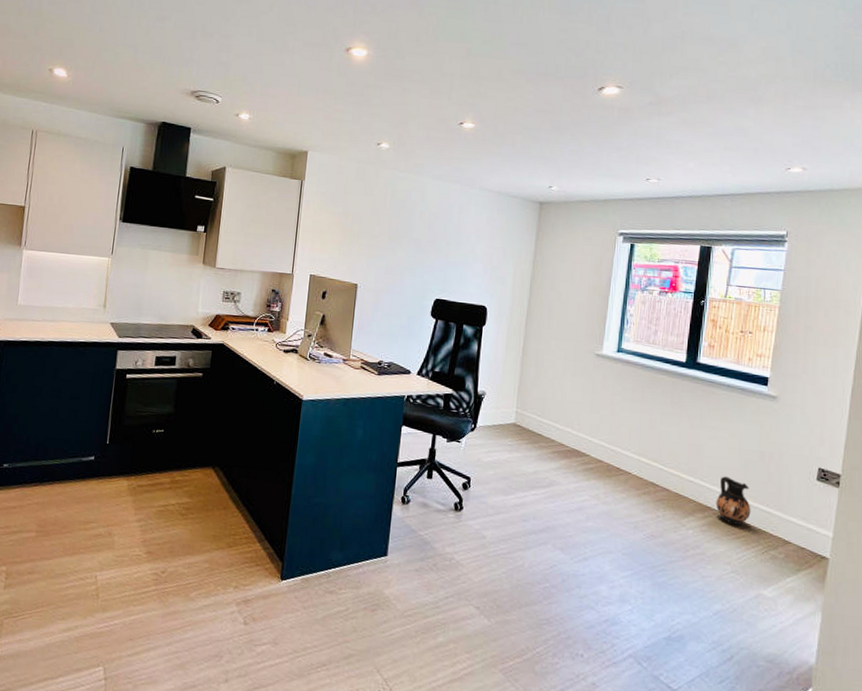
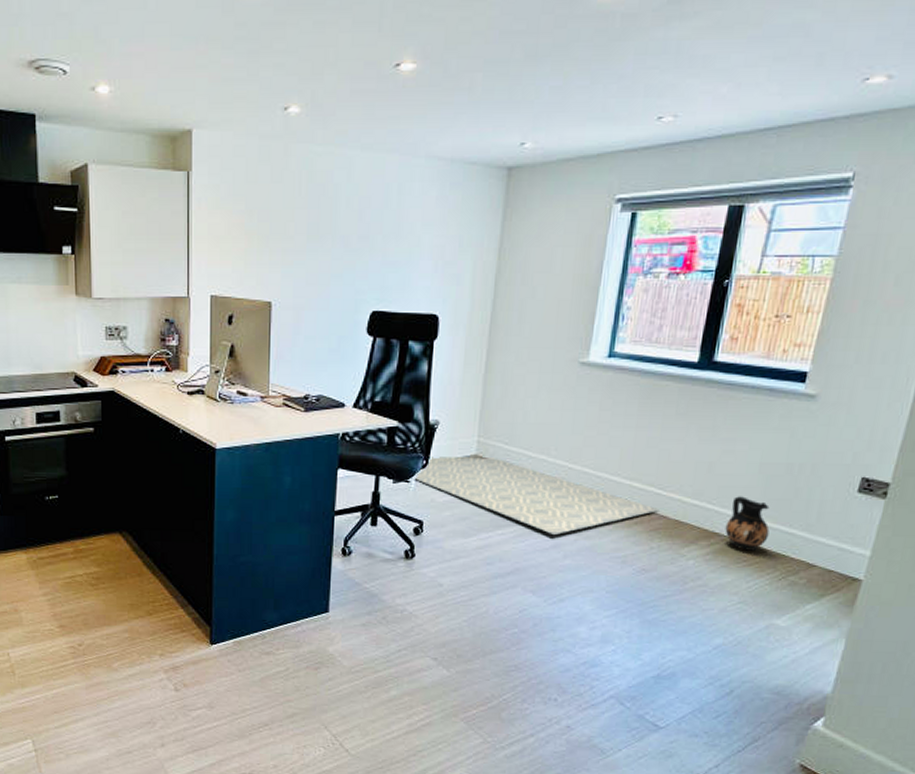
rug: none [463,420,663,499] -> present [412,455,660,536]

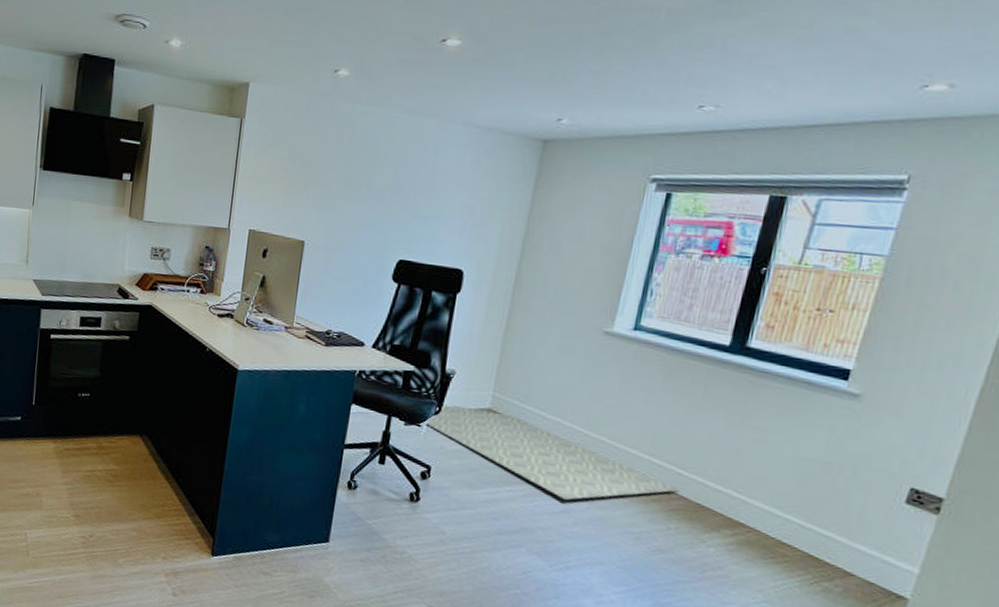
ceramic jug: present [725,496,770,551] -> none [751,488,803,549]

